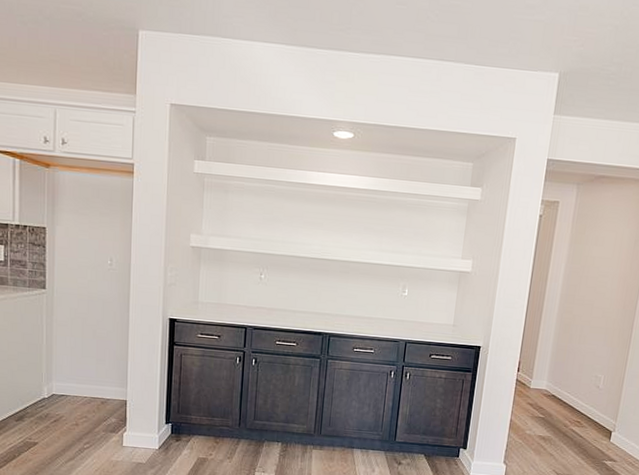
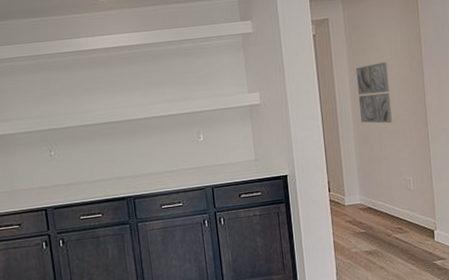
wall art: none [566,256,608,319] -> present [355,62,392,124]

